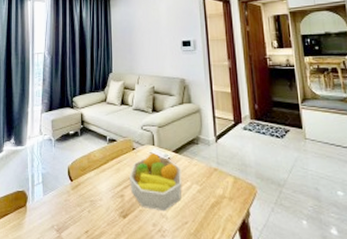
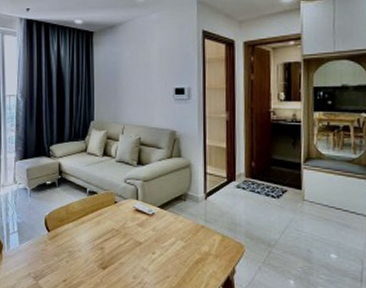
fruit bowl: present [128,153,182,212] -> none [109,208,166,265]

